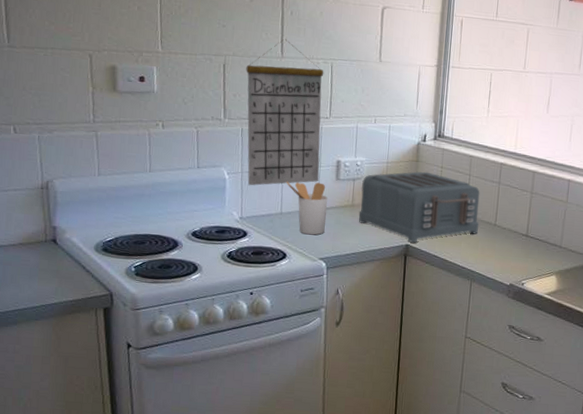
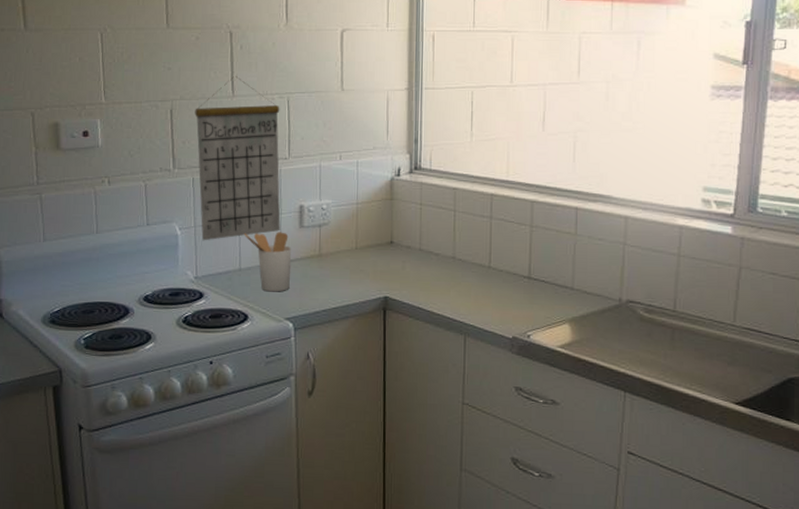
toaster: present [359,171,480,243] -> none [327,210,469,294]

